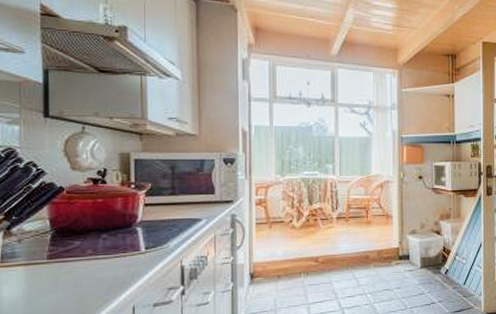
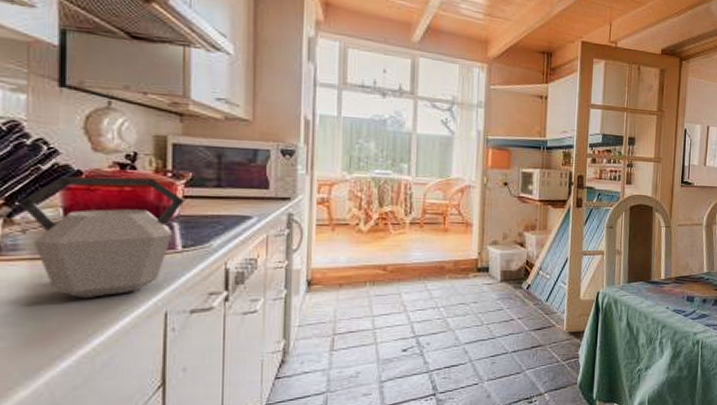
kettle: none [14,189,147,296] -> present [18,176,186,298]

